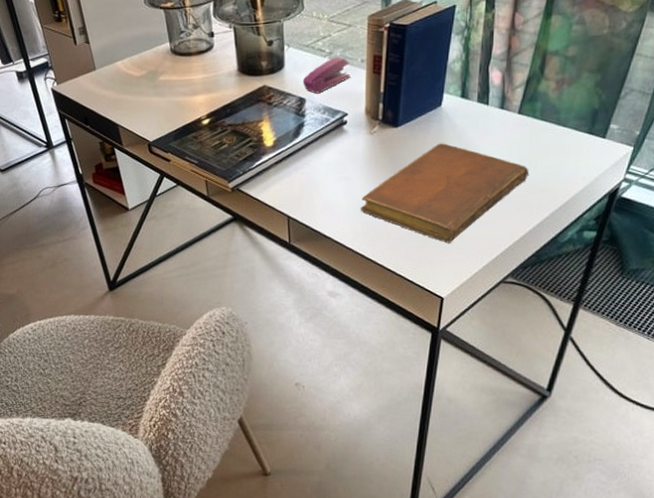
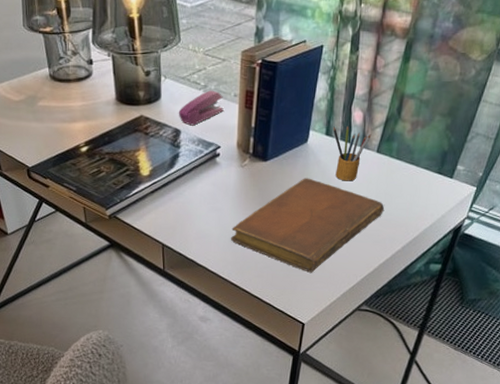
pencil box: none [469,86,512,145] -> present [333,125,372,181]

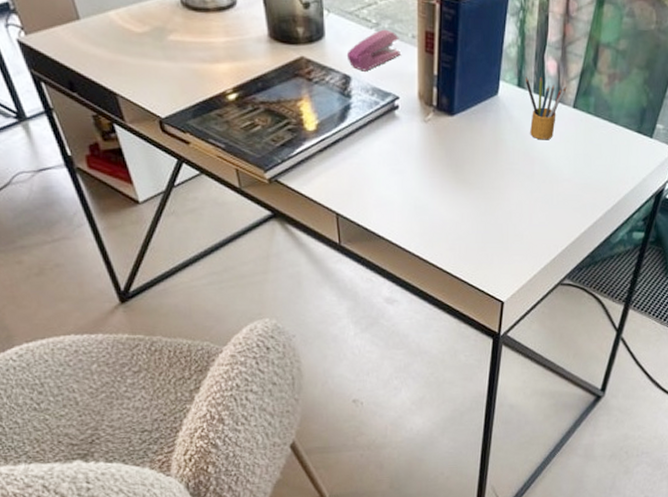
notebook: present [231,178,384,273] -> none [417,135,583,244]

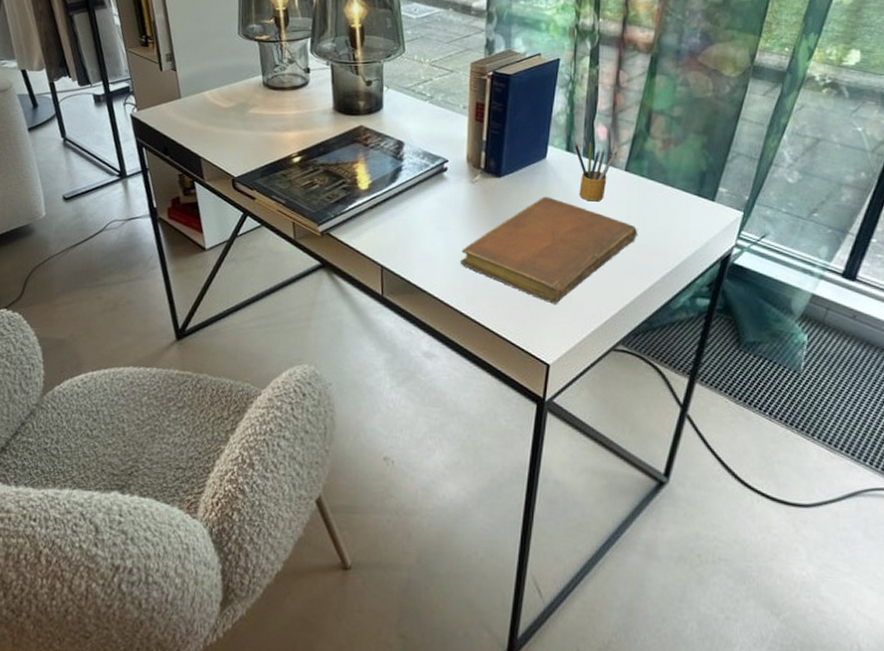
stapler: present [346,29,401,72] -> none [401,101,452,138]
notebook: none [417,135,583,244] -> present [461,196,637,304]

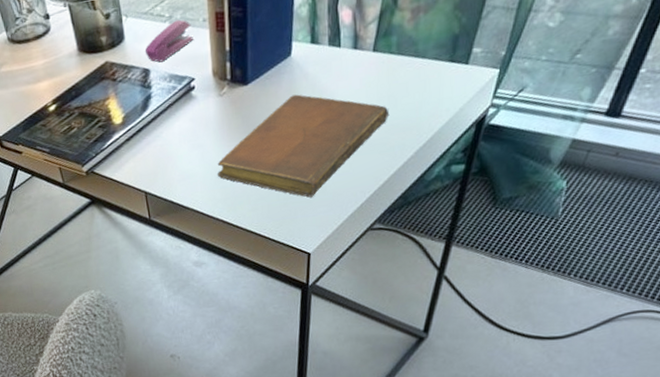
stapler: none [401,101,452,138] -> present [144,19,193,63]
pencil box: present [574,141,618,202] -> none [318,27,365,91]

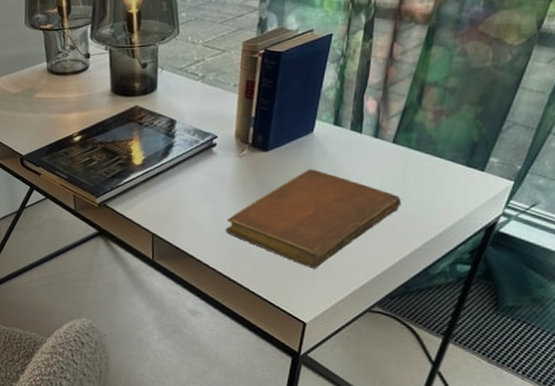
stapler: present [144,19,193,63] -> none [174,80,222,116]

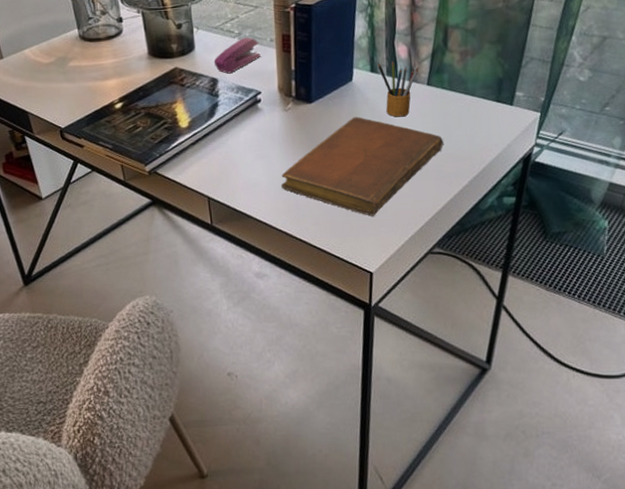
stapler: none [174,80,222,116] -> present [213,37,261,74]
pencil box: none [342,115,387,173] -> present [377,60,419,117]

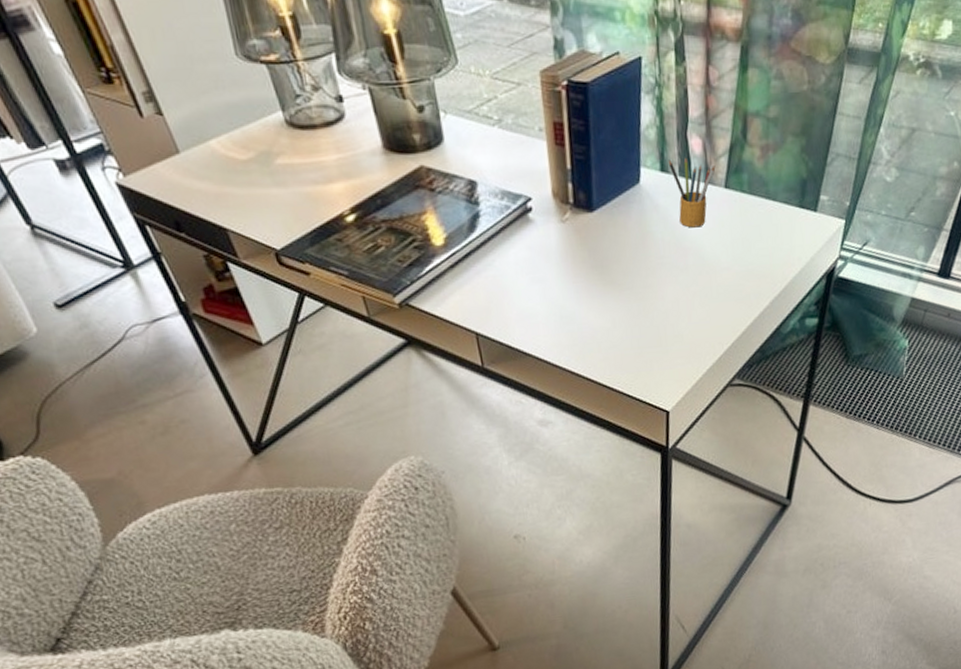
stapler: present [213,37,261,74] -> none [469,125,528,174]
notebook: present [281,117,443,216] -> none [561,228,743,347]

